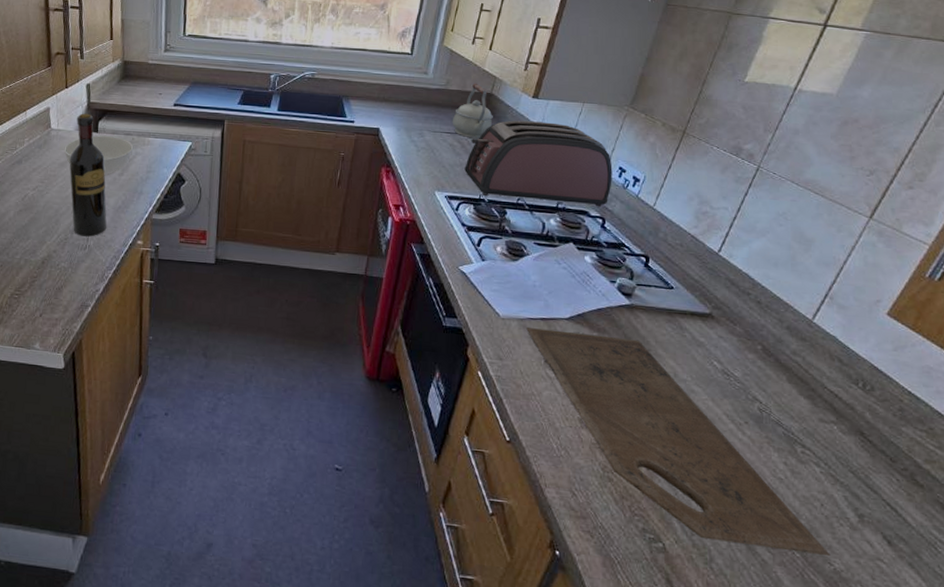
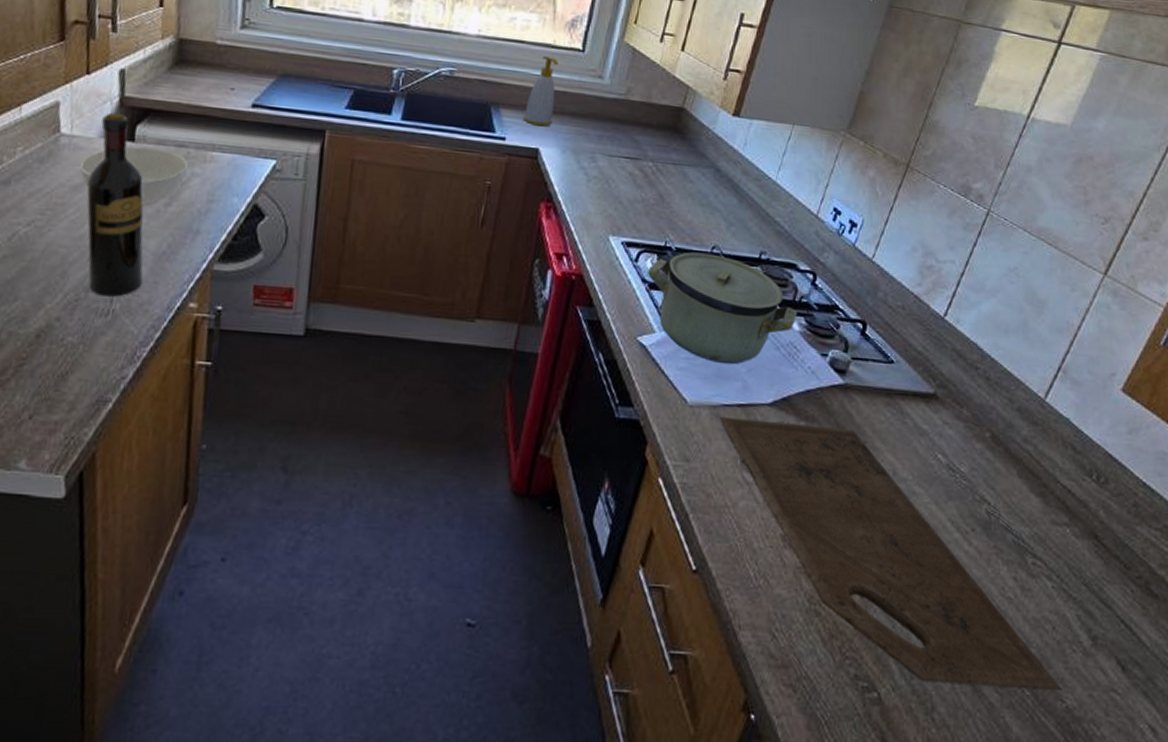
soap bottle: none [367,59,393,112] -> present [523,55,558,127]
kettle: present [452,83,493,139] -> none [632,93,684,167]
toaster: present [464,120,613,207] -> none [647,143,826,259]
saucepan: none [466,202,590,288] -> present [648,251,798,365]

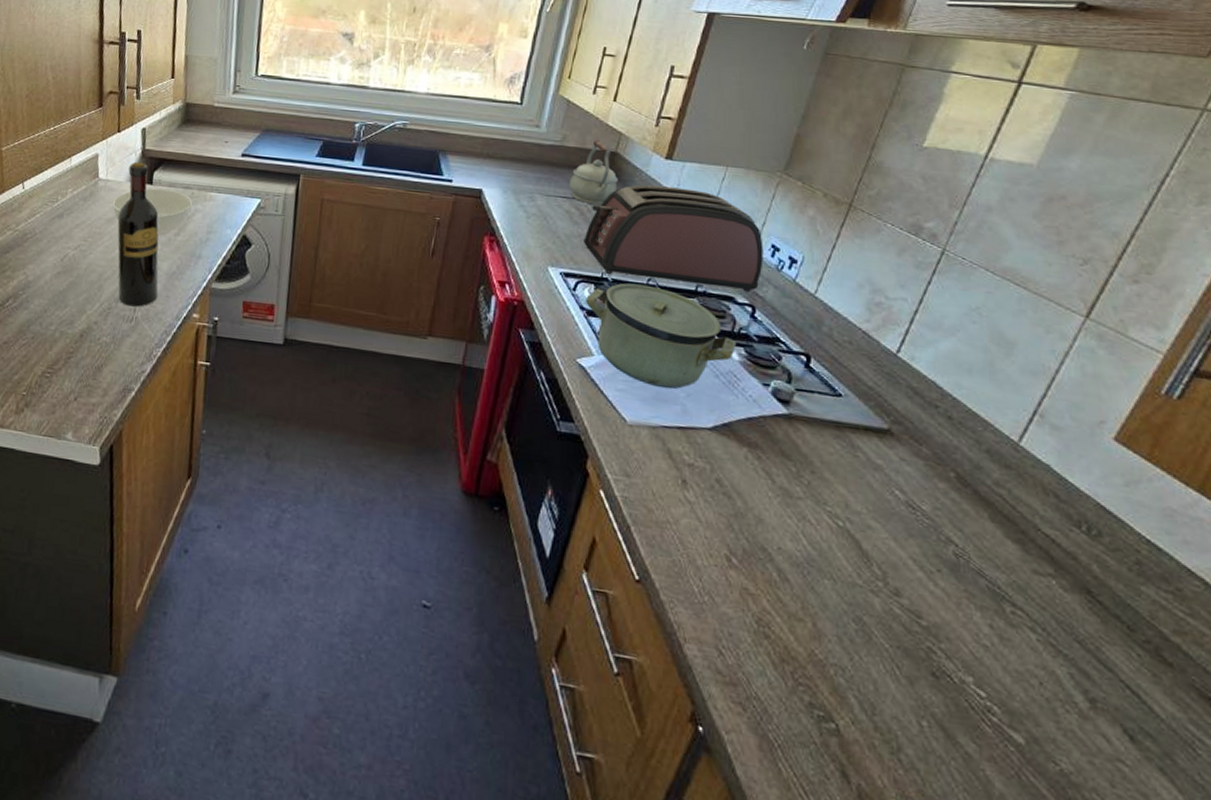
soap bottle: present [523,55,558,127] -> none [467,108,499,170]
kettle: none [632,93,684,167] -> present [568,139,618,206]
toaster: none [647,143,826,259] -> present [584,184,764,293]
cutting board: present [720,417,1062,690] -> none [659,438,1055,752]

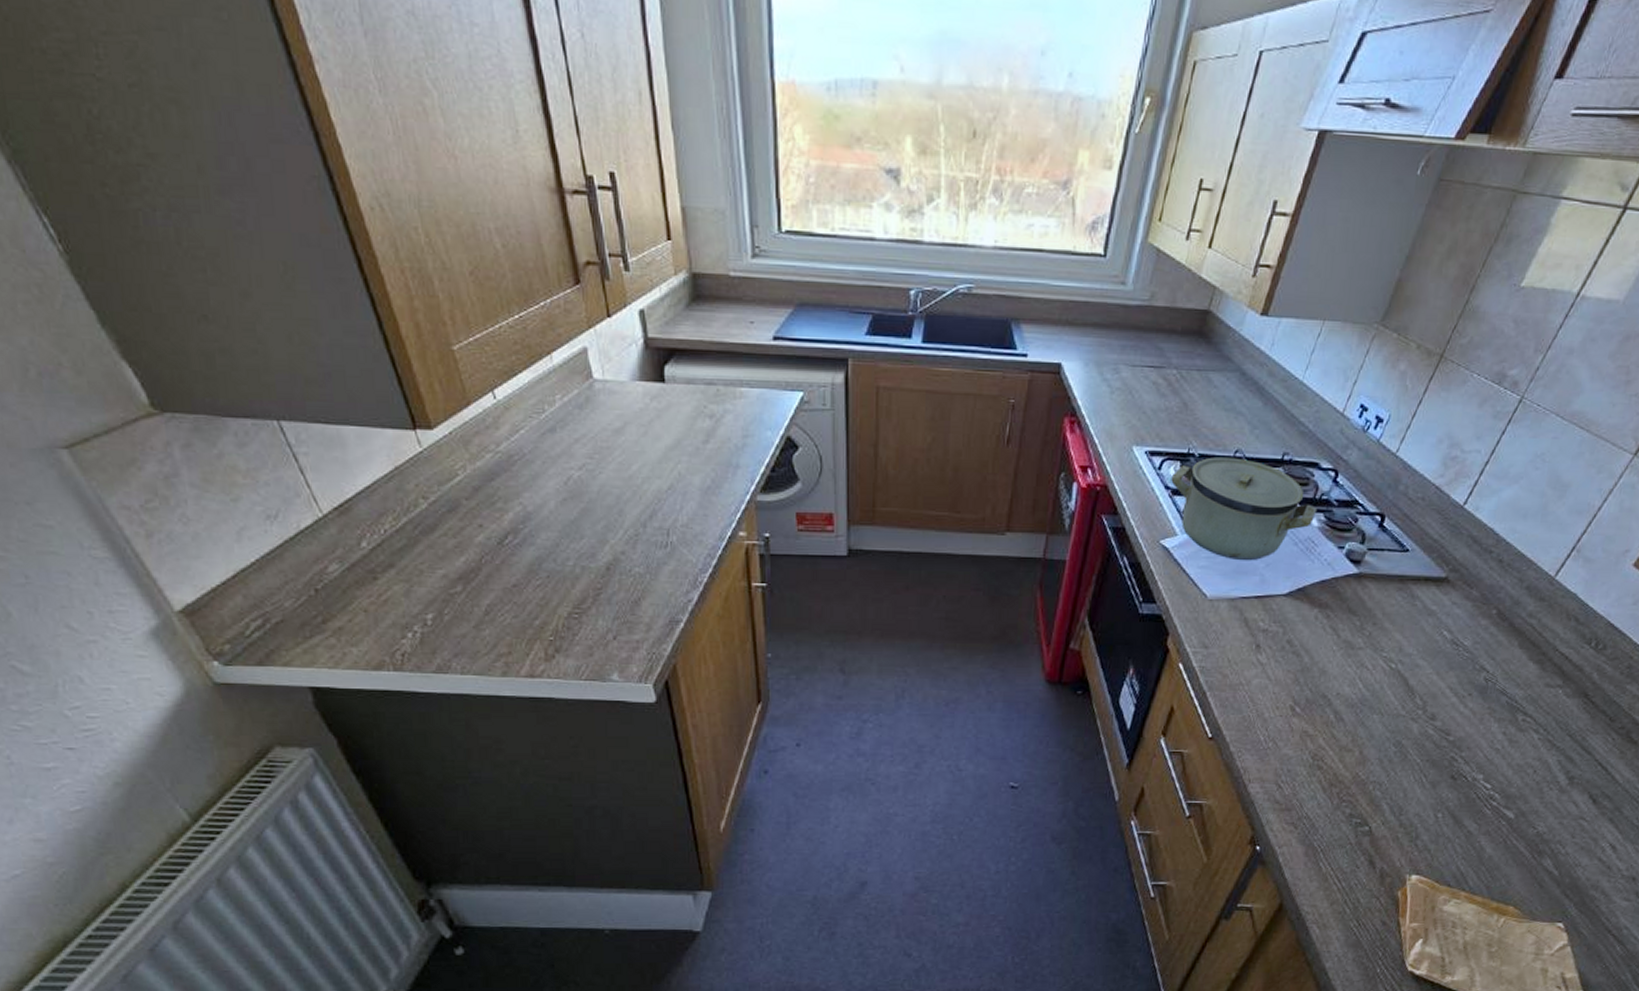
bowl: present [112,188,193,236] -> none [617,387,720,445]
wine bottle: present [117,161,159,307] -> none [627,354,692,530]
kettle: present [568,139,618,206] -> none [1156,295,1210,374]
toaster: present [584,184,764,293] -> none [1170,346,1353,457]

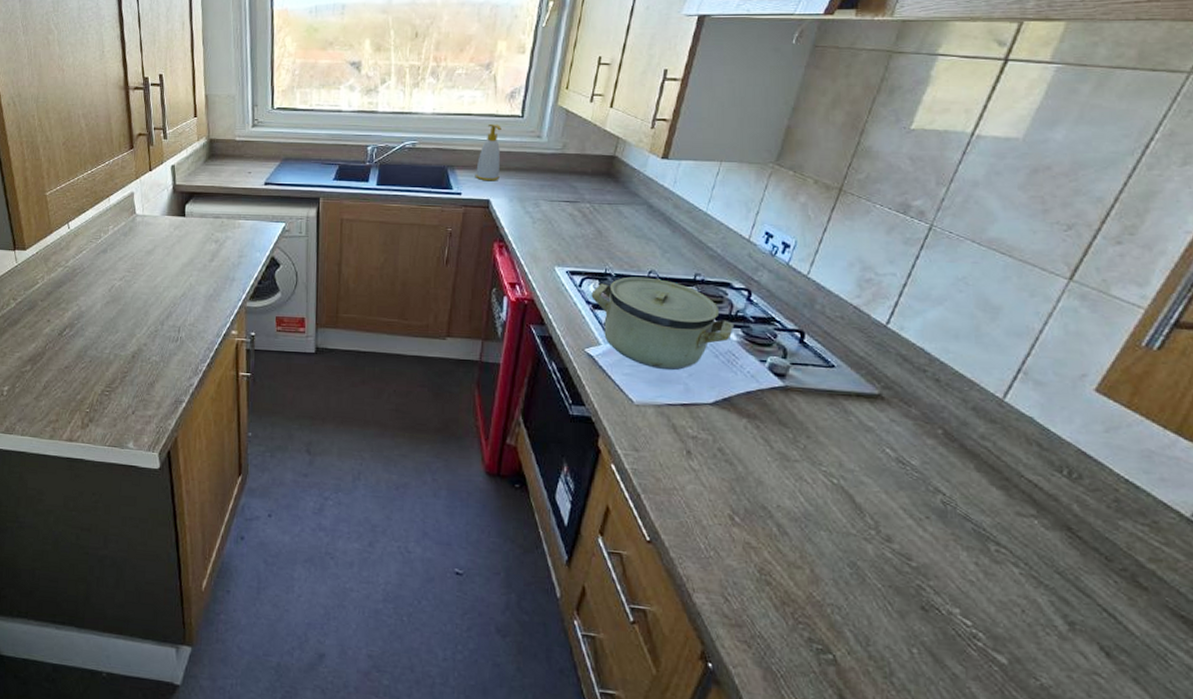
soap bottle: none [1044,264,1079,340] -> present [475,123,501,181]

